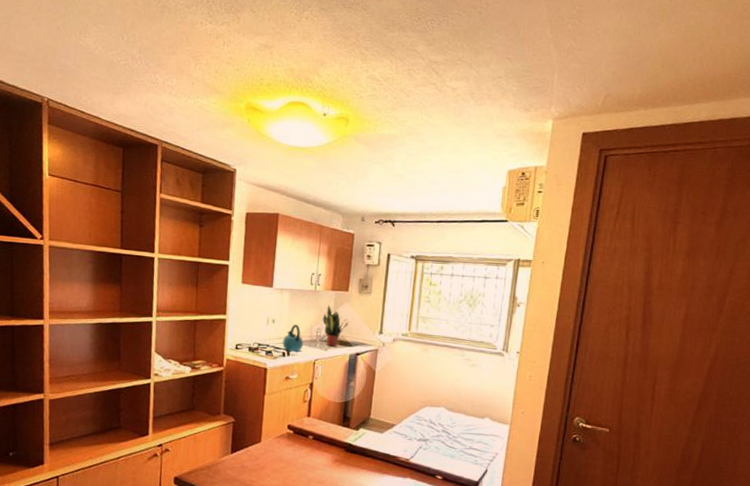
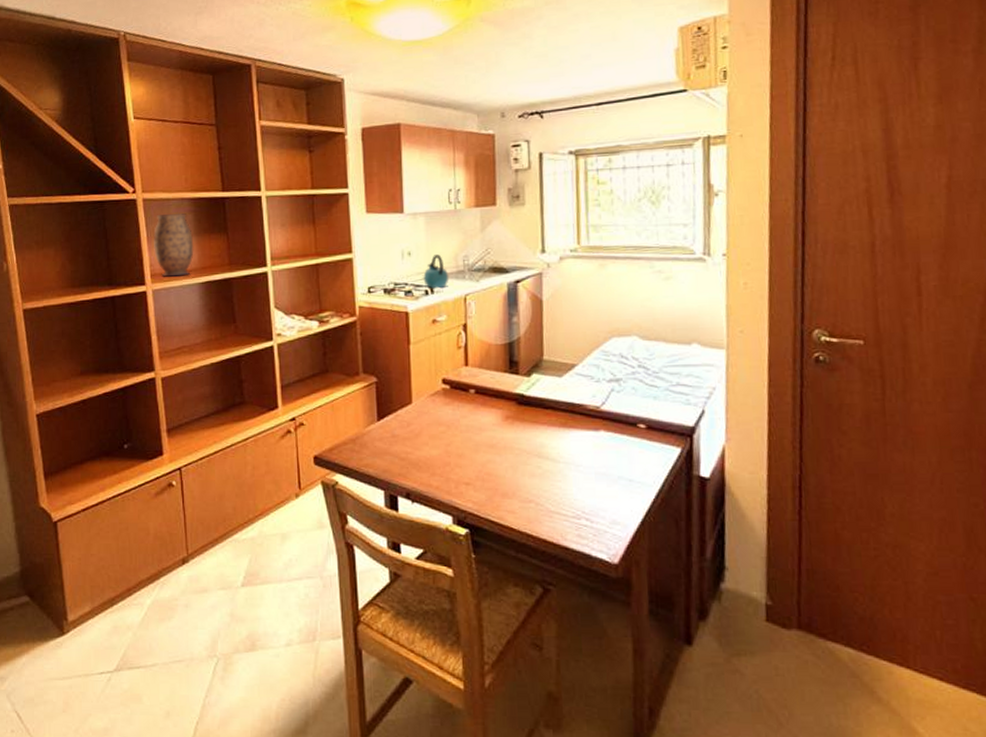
vase: none [53,261,91,316] -> present [153,213,194,277]
potted plant: present [323,305,348,347] -> none [469,225,501,276]

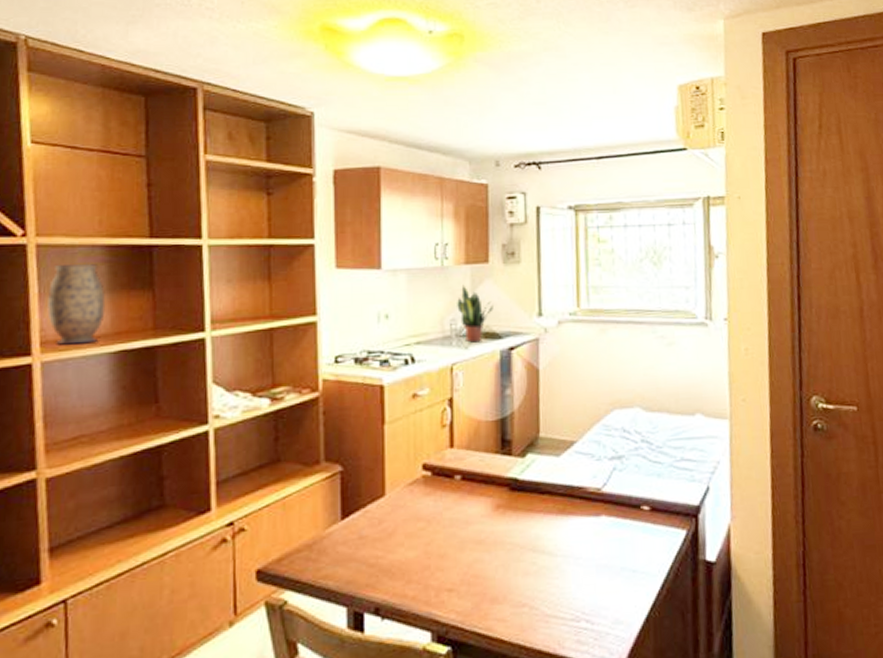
kettle: present [423,254,449,289] -> none [403,318,434,358]
potted plant: none [469,225,501,276] -> present [457,284,493,343]

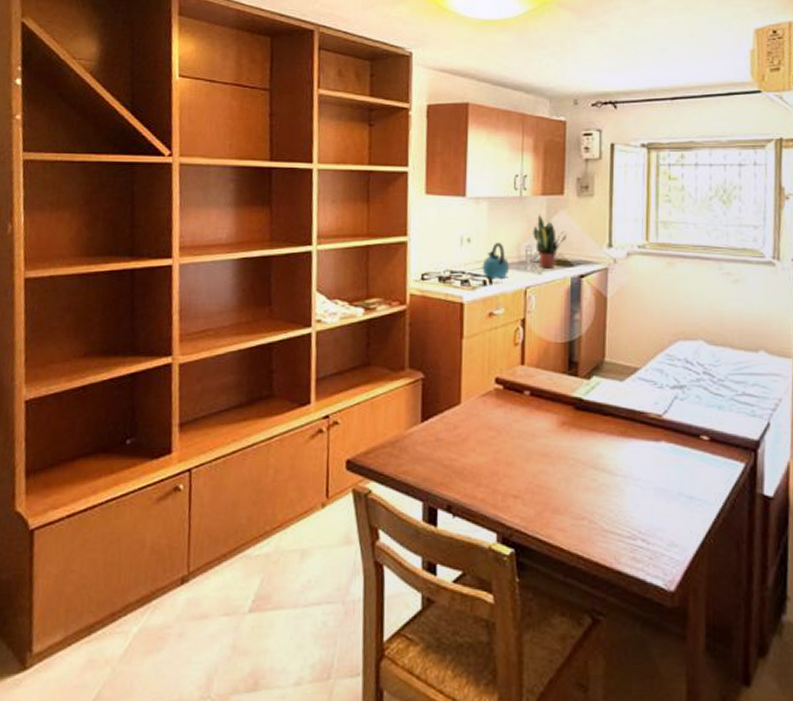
vase: present [46,263,106,345] -> none [185,181,233,250]
kettle: none [403,318,434,358] -> present [482,243,510,280]

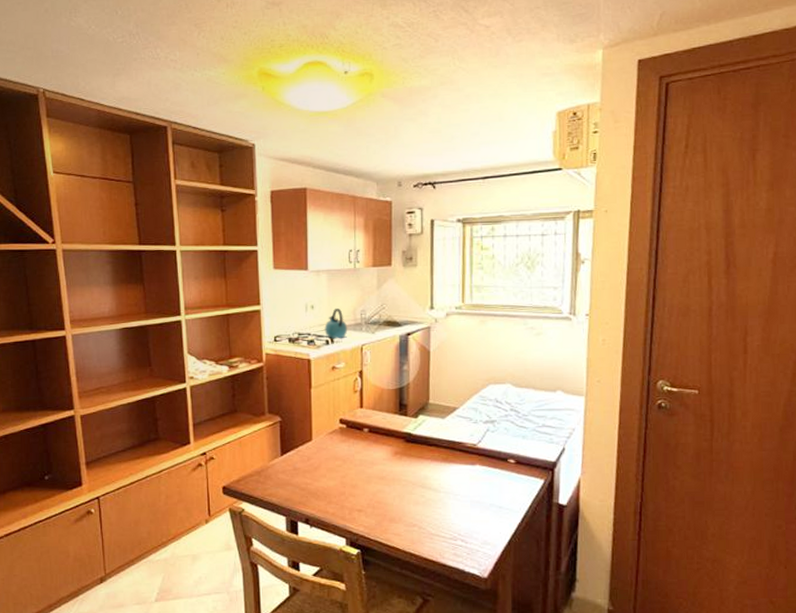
potted plant: present [533,214,566,269] -> none [366,283,395,329]

